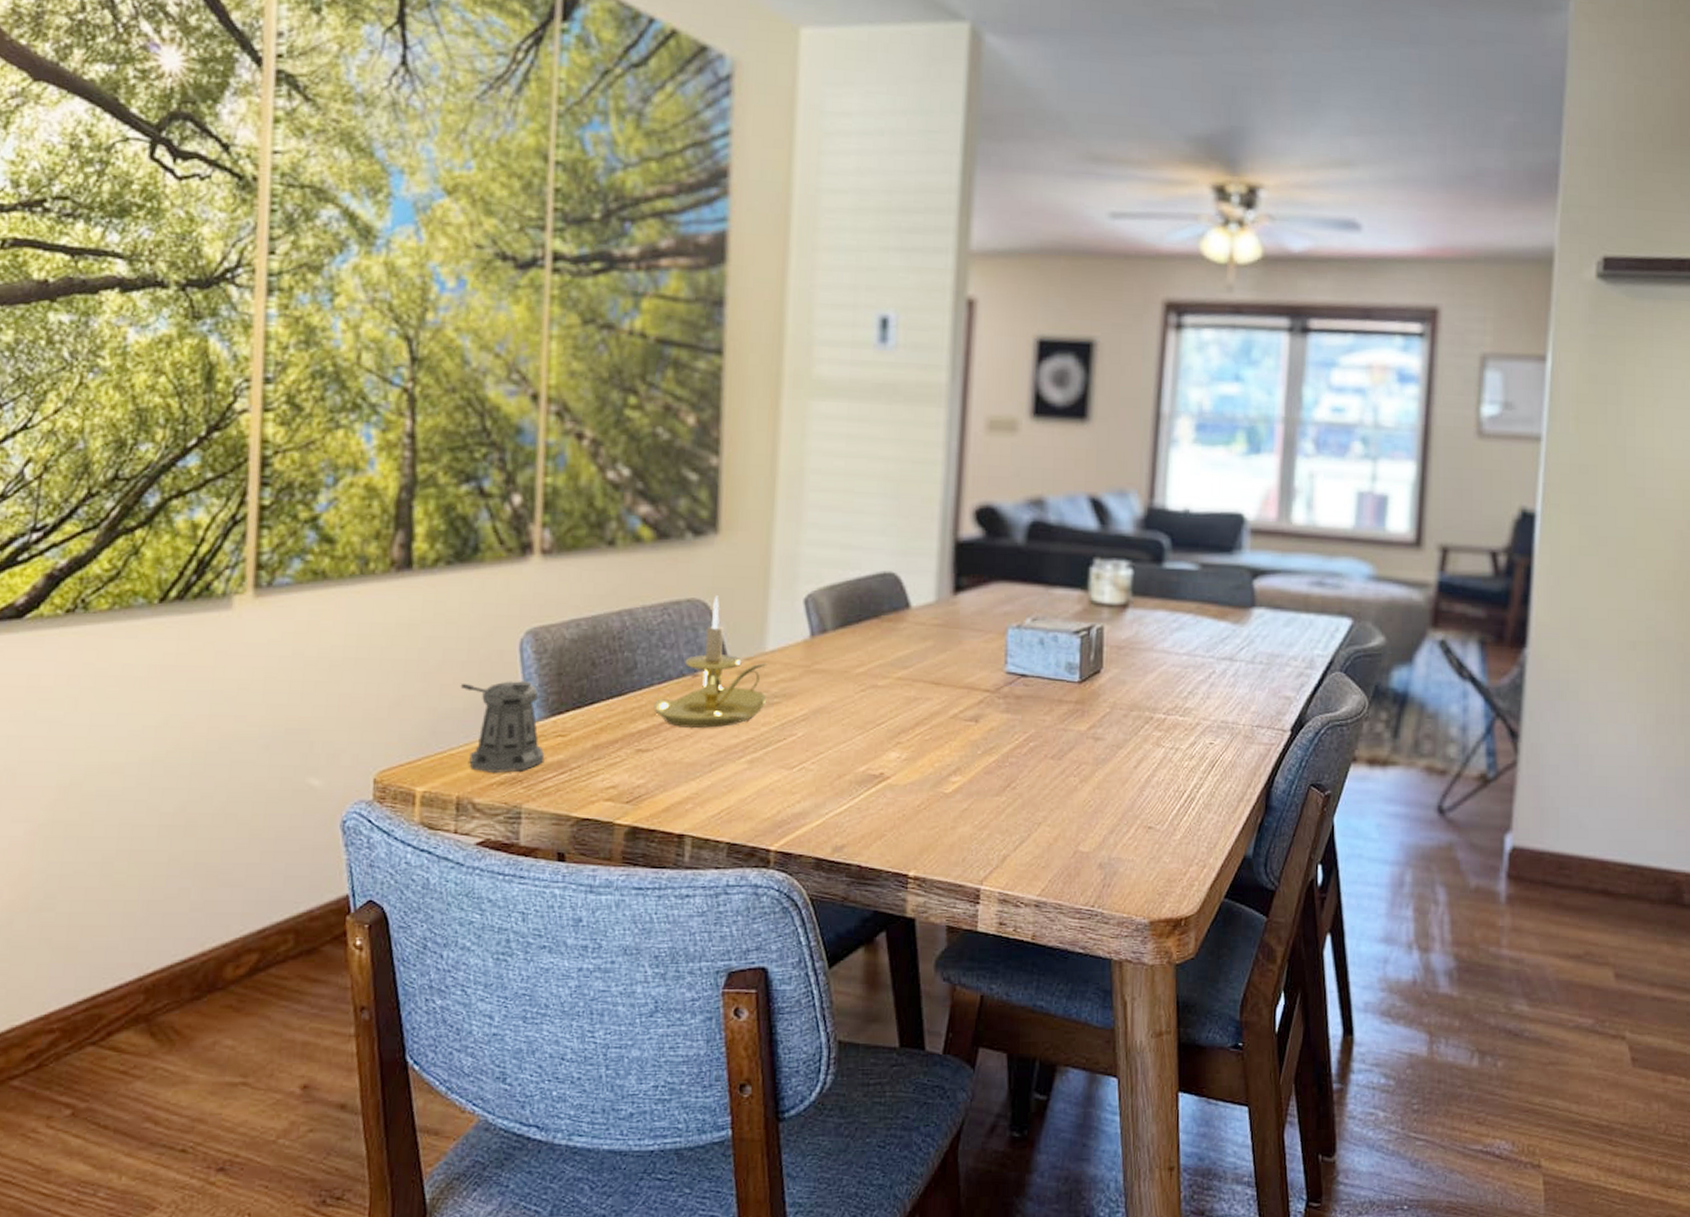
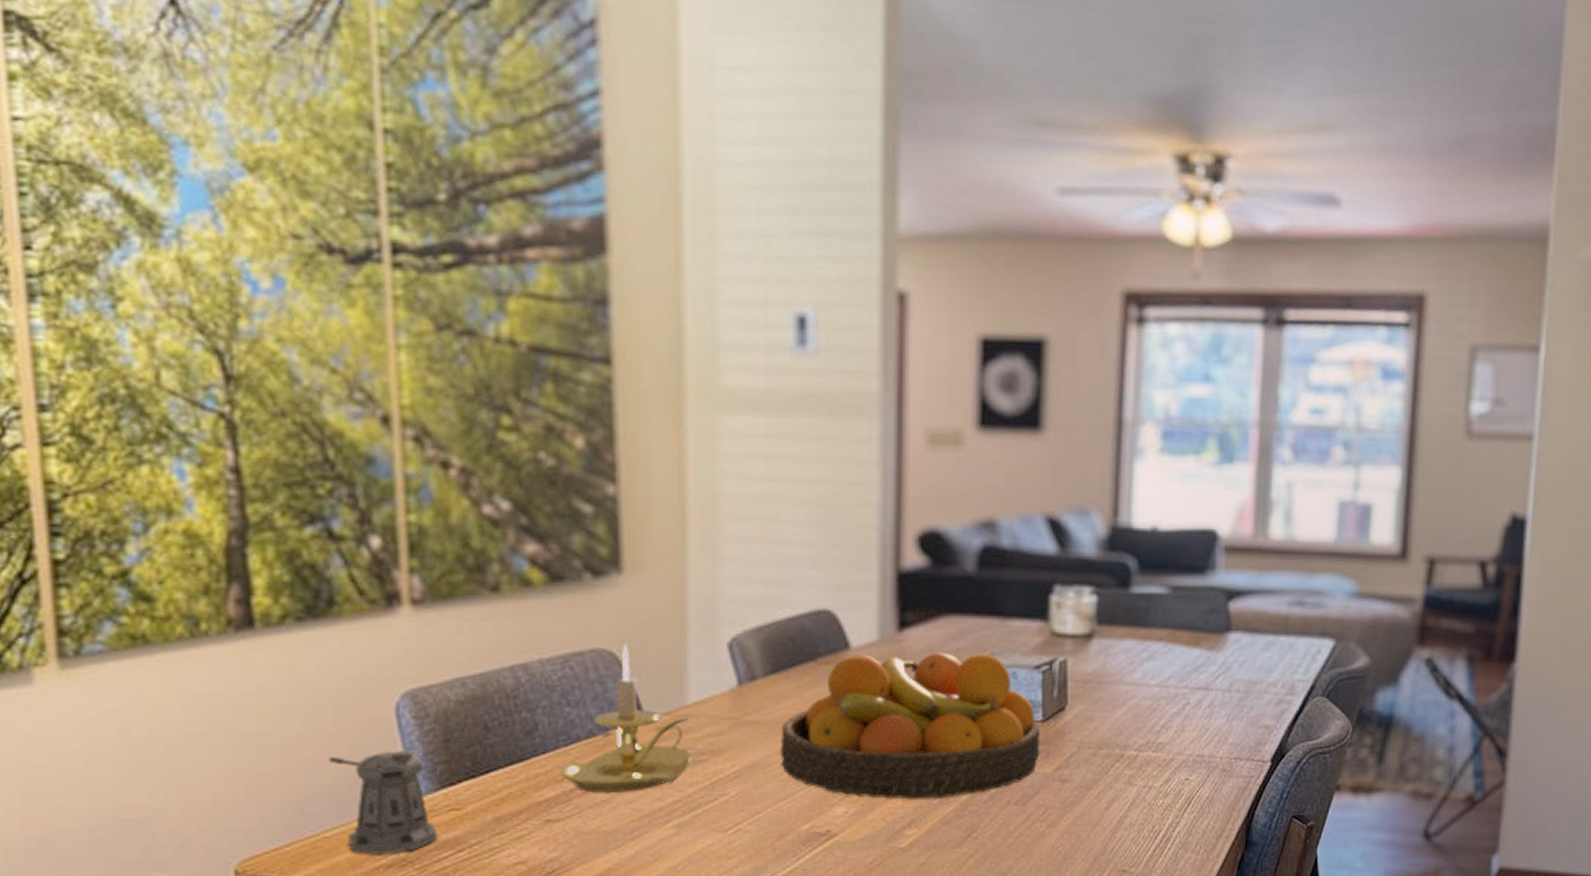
fruit bowl: none [843,614,1077,749] -> present [780,652,1040,800]

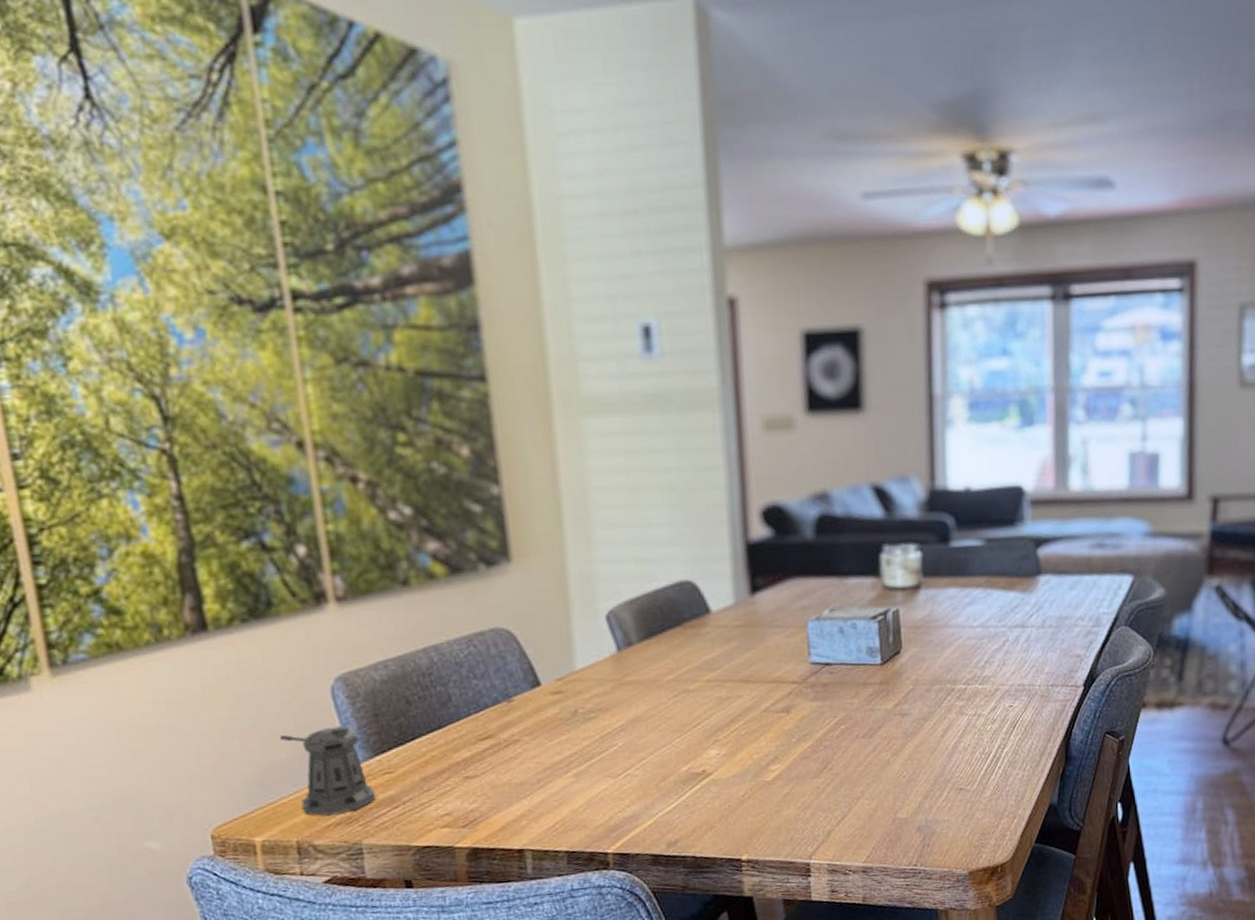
candle holder: present [561,644,691,793] -> none [474,622,583,751]
fruit bowl: present [780,652,1040,800] -> none [657,609,881,740]

